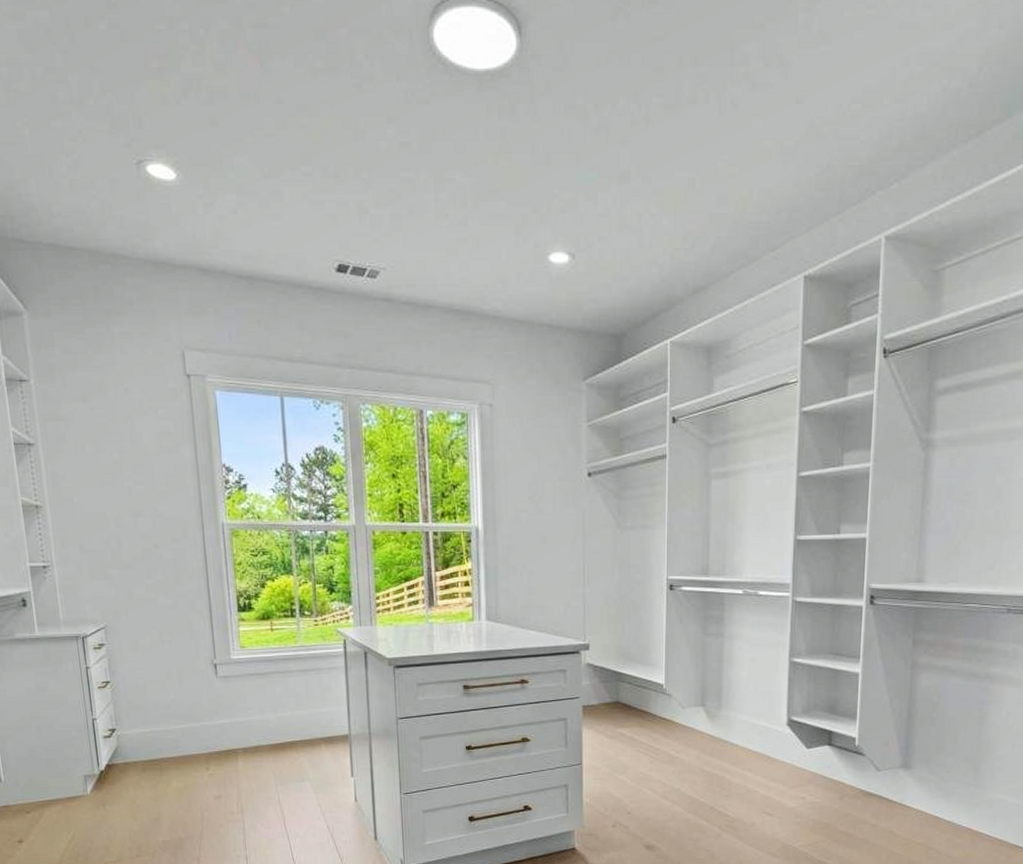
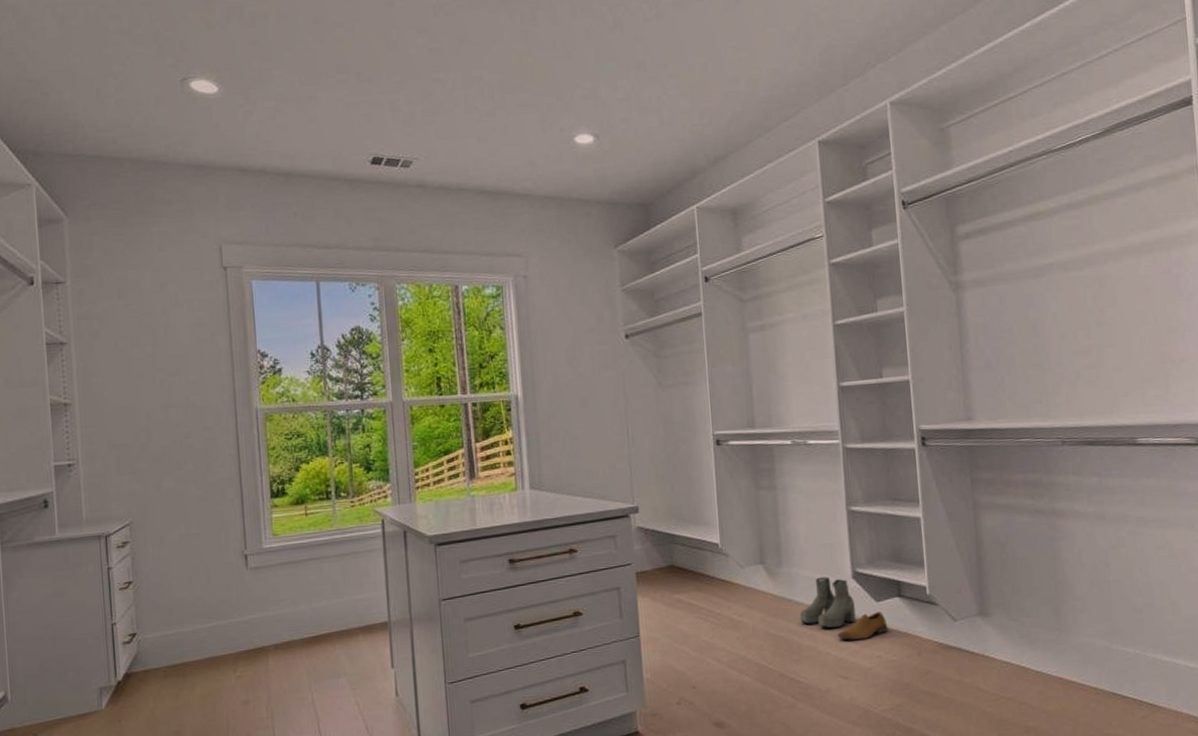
boots: none [733,722,786,770] -> present [799,576,856,629]
shoe: none [766,758,815,781] -> present [837,612,888,640]

